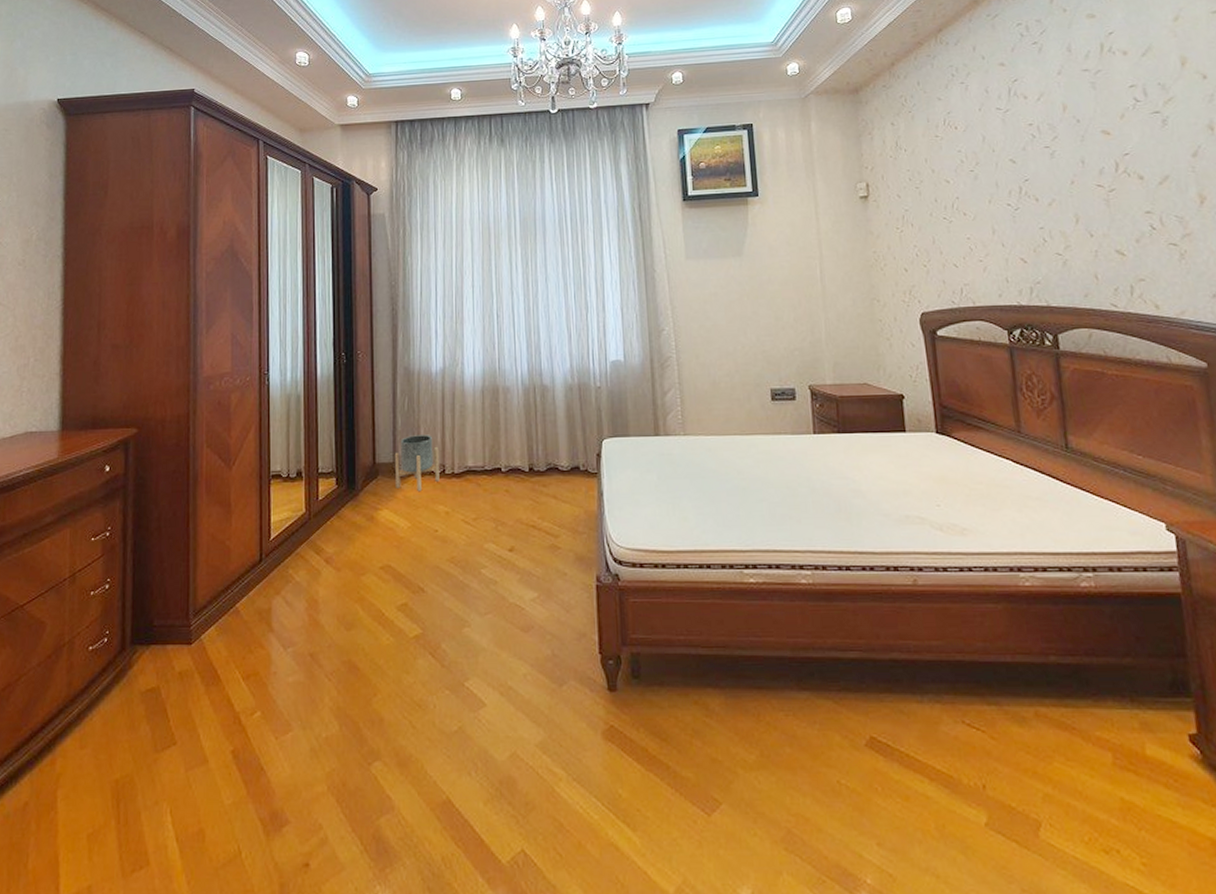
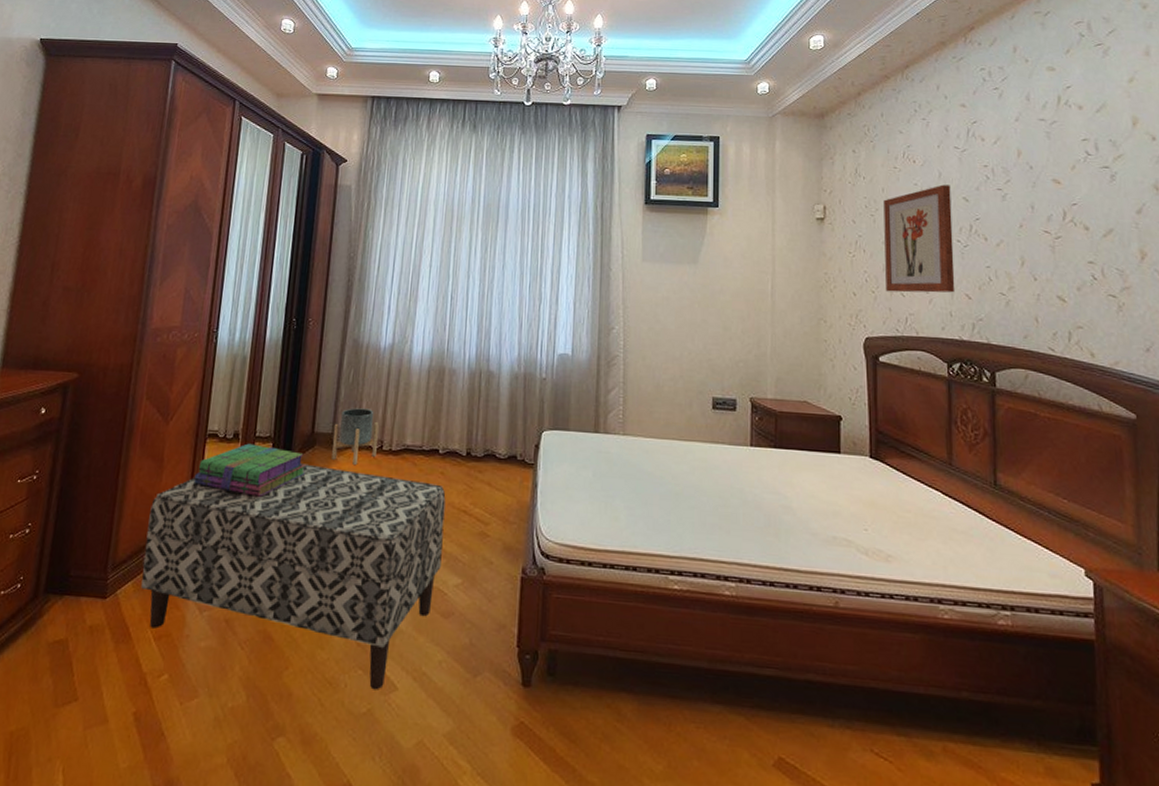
bench: none [223,495,516,708] -> present [141,463,446,690]
stack of books: none [263,480,371,532] -> present [193,443,306,497]
wall art: none [927,148,1010,264] -> present [883,184,956,293]

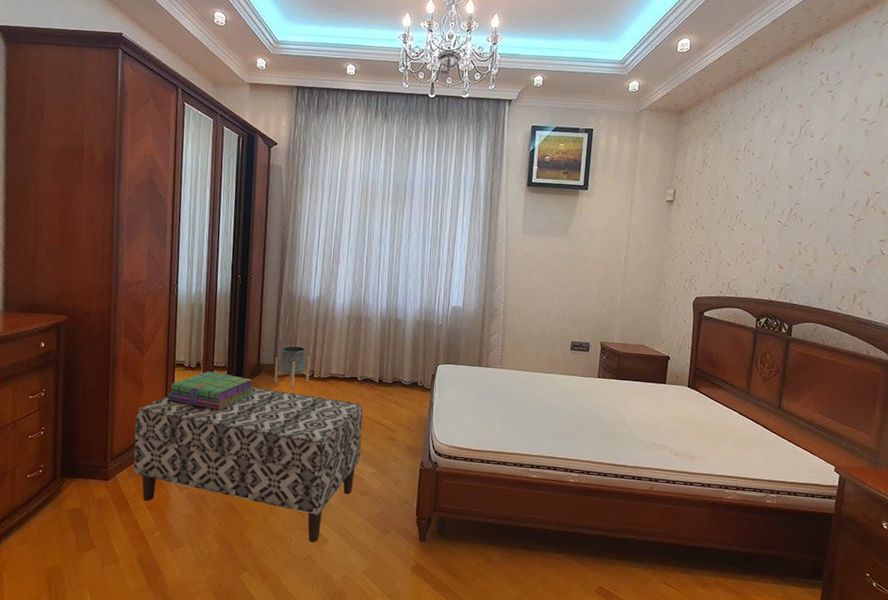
wall art: present [883,184,956,293] -> none [716,174,780,263]

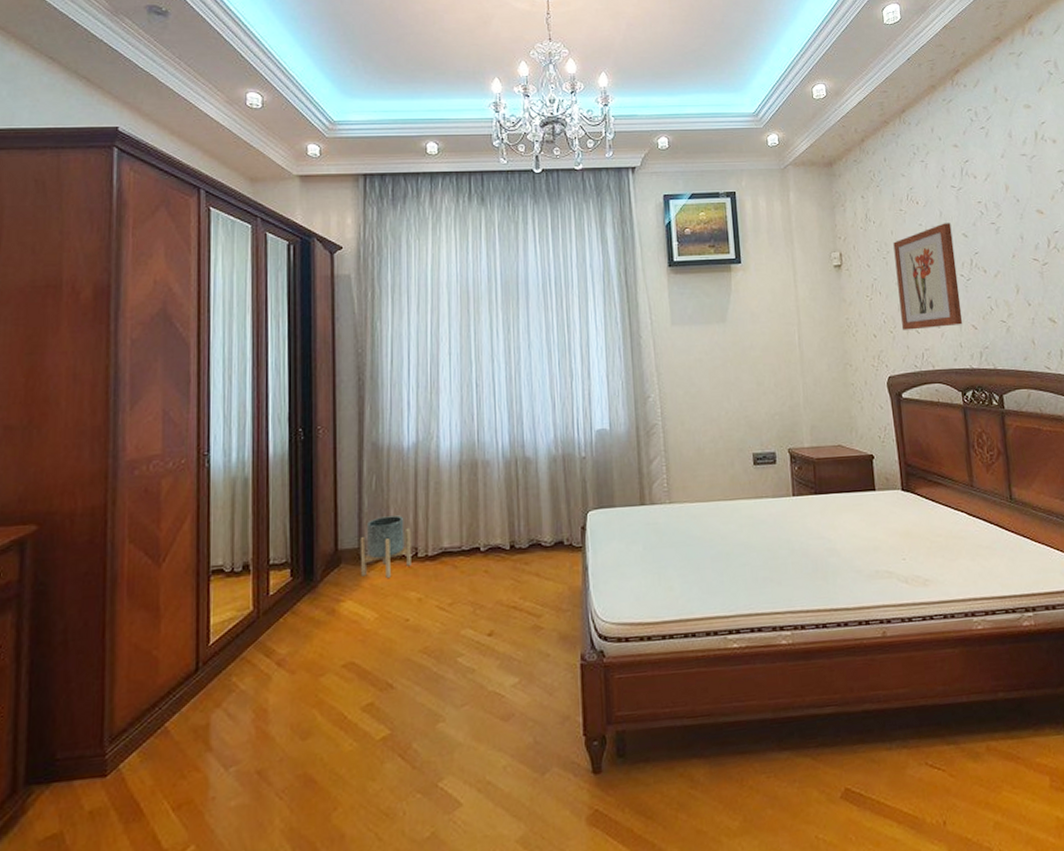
bench: present [134,386,363,543] -> none [148,583,495,811]
stack of books: present [168,371,254,410] -> none [200,573,332,631]
wall art: none [716,174,780,263] -> present [893,223,963,330]

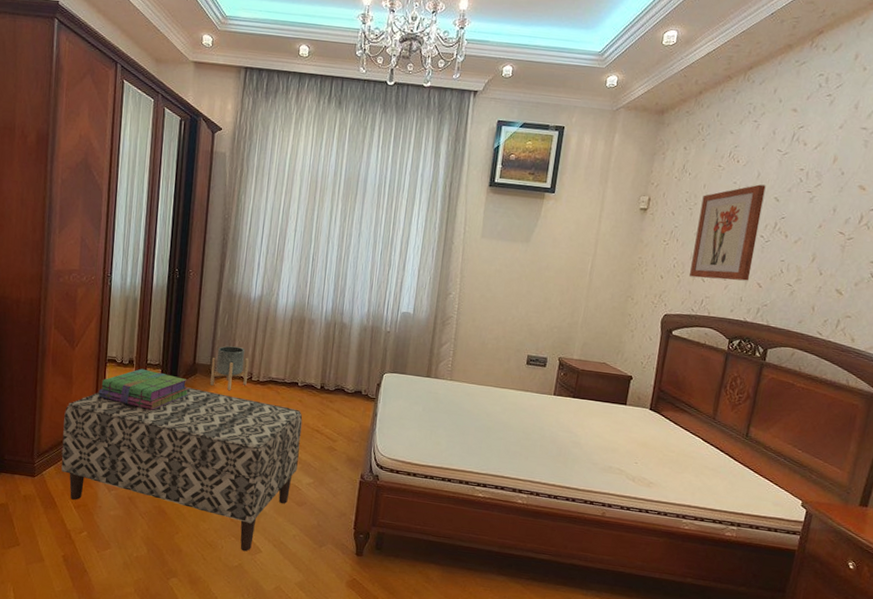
bench: none [148,583,495,811] -> present [61,387,303,552]
stack of books: none [200,573,332,631] -> present [98,368,189,410]

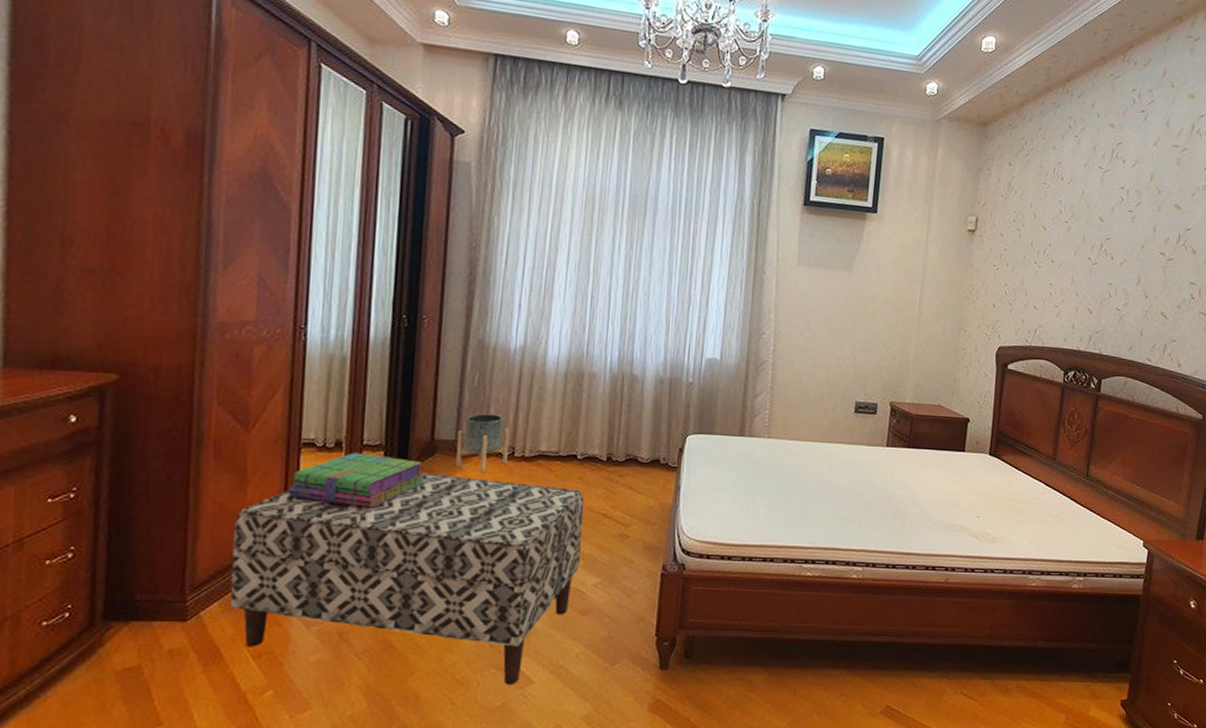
wall art: present [689,184,766,281] -> none [1022,203,1090,307]

